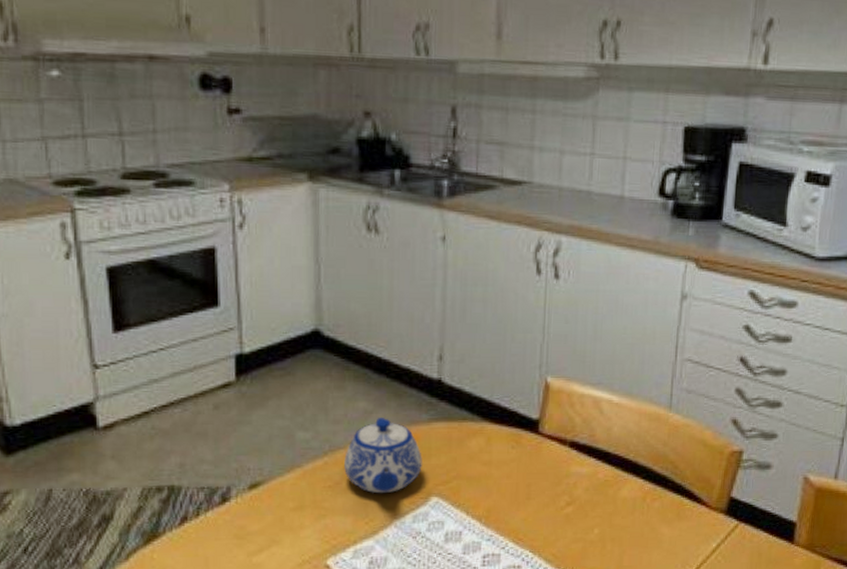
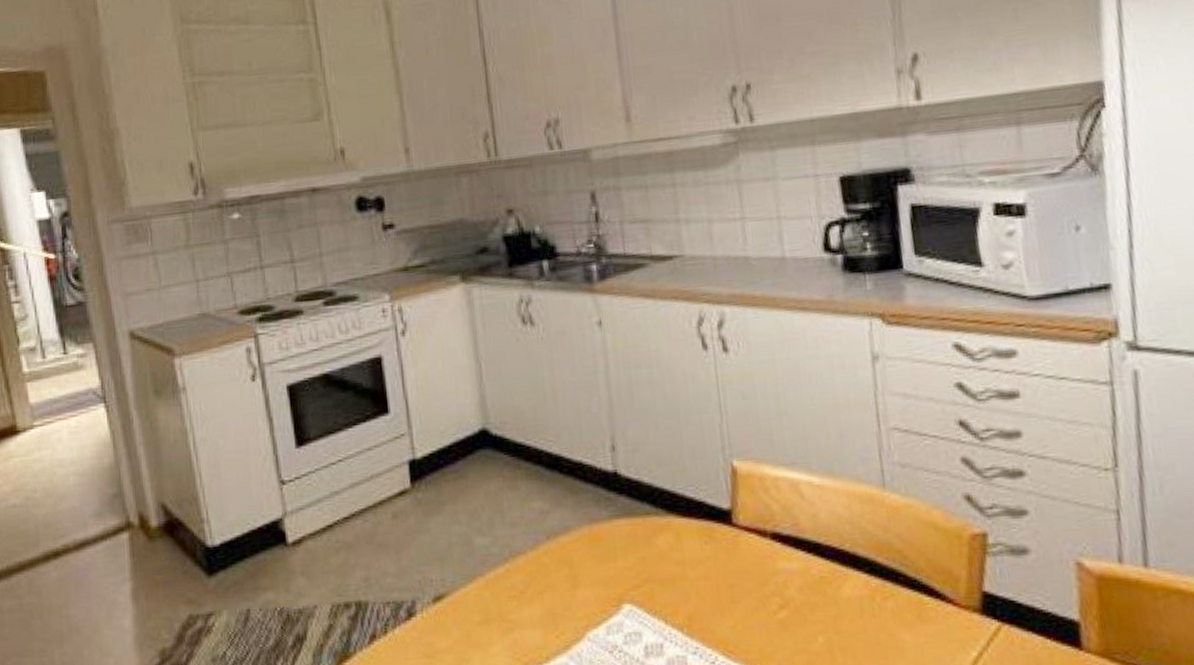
teapot: present [344,418,422,494] -> none [526,517,609,603]

